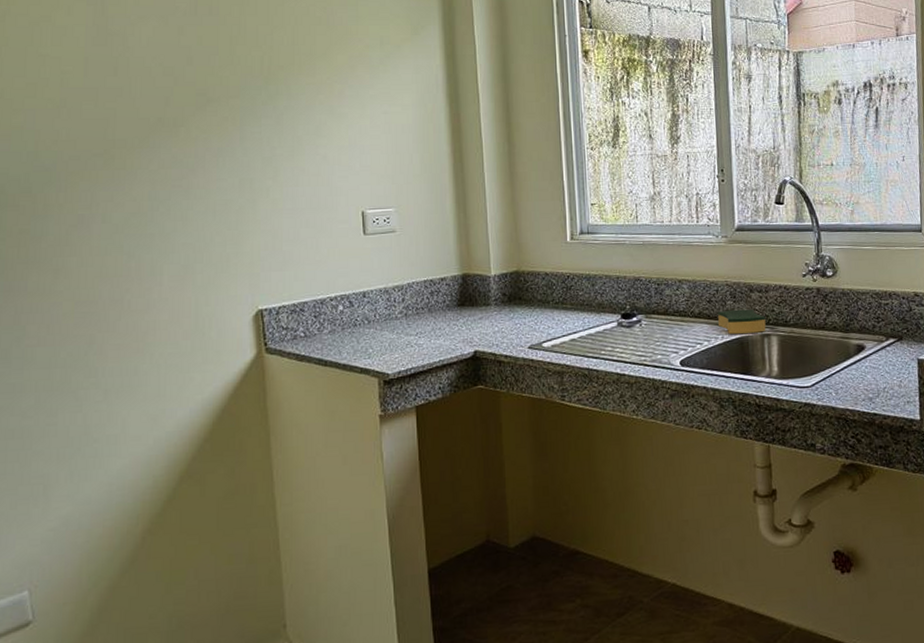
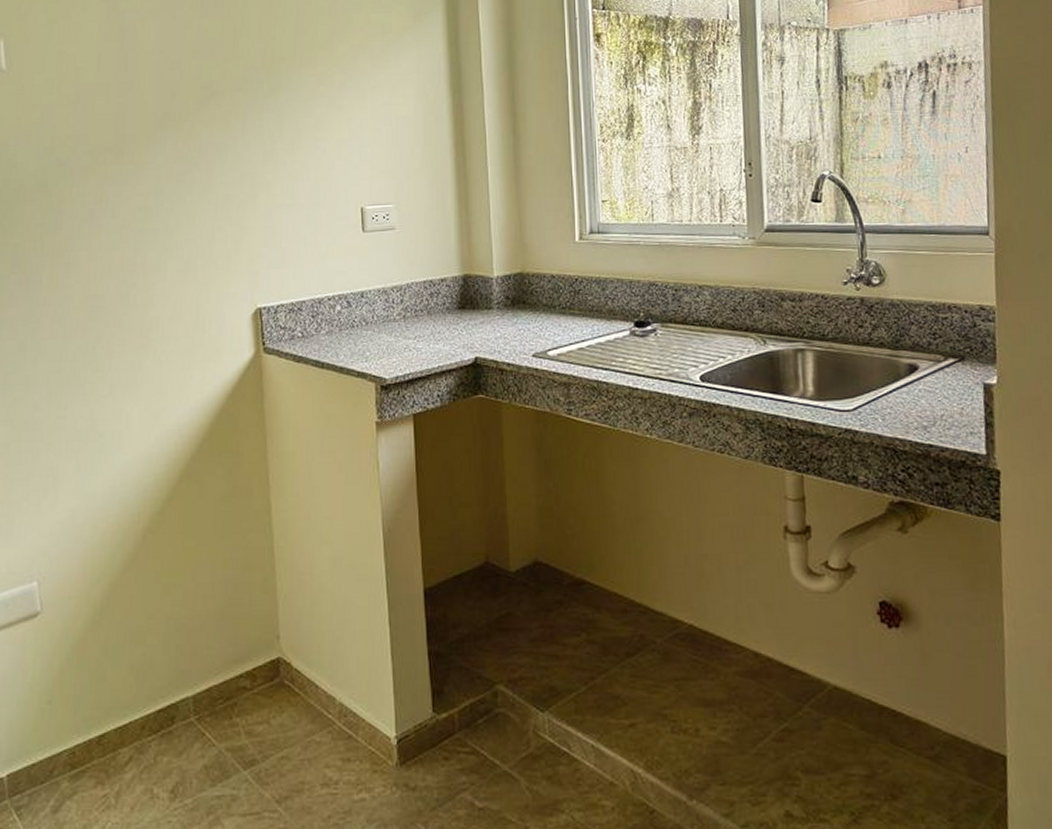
sponge: present [718,309,766,335] -> none [744,320,800,349]

